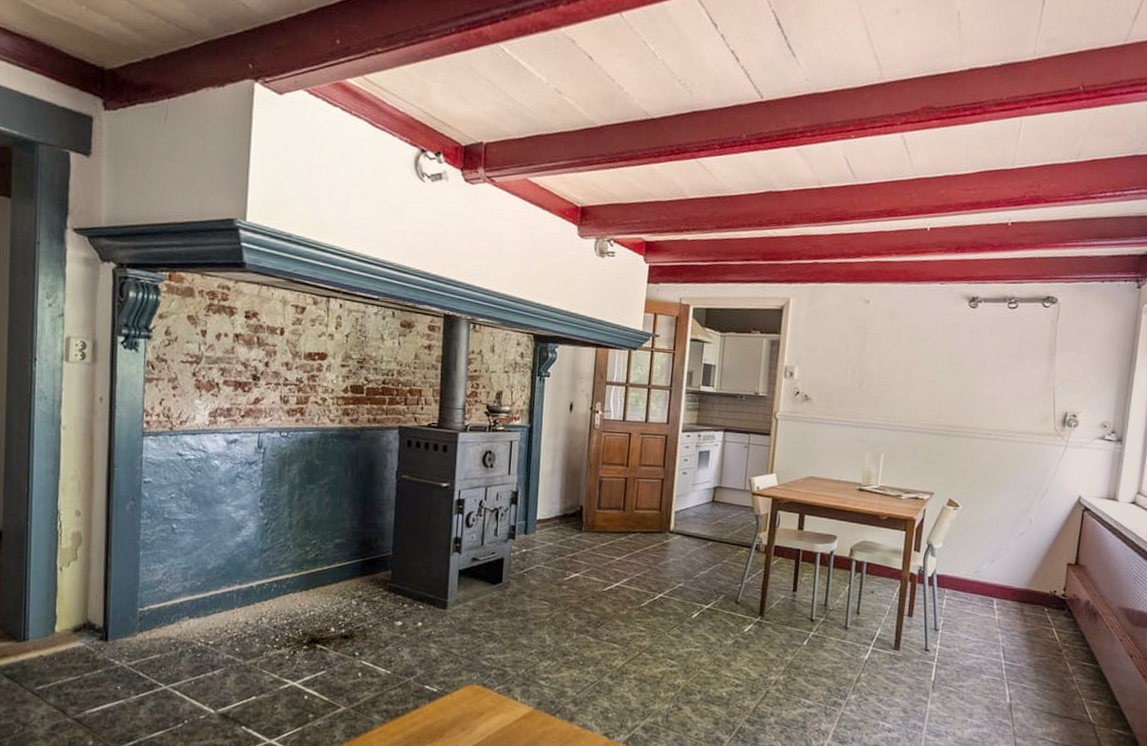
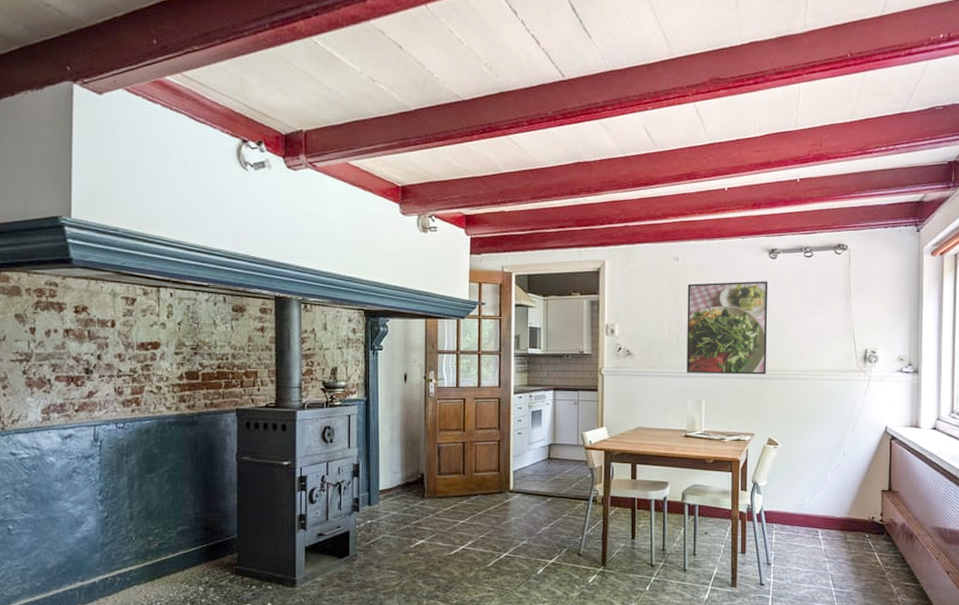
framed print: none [867,328,965,432] -> present [686,281,768,375]

